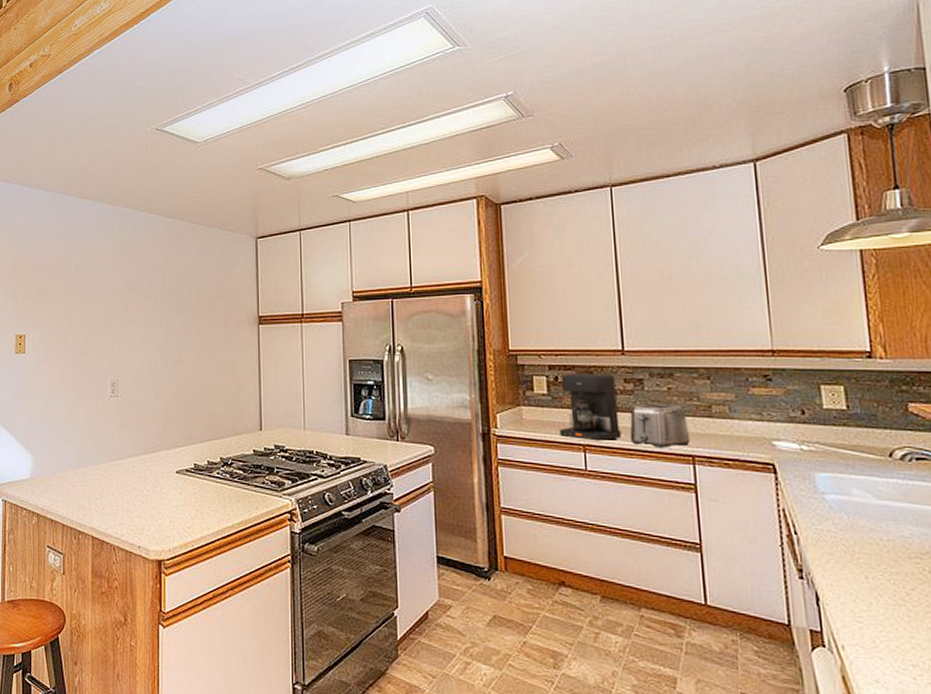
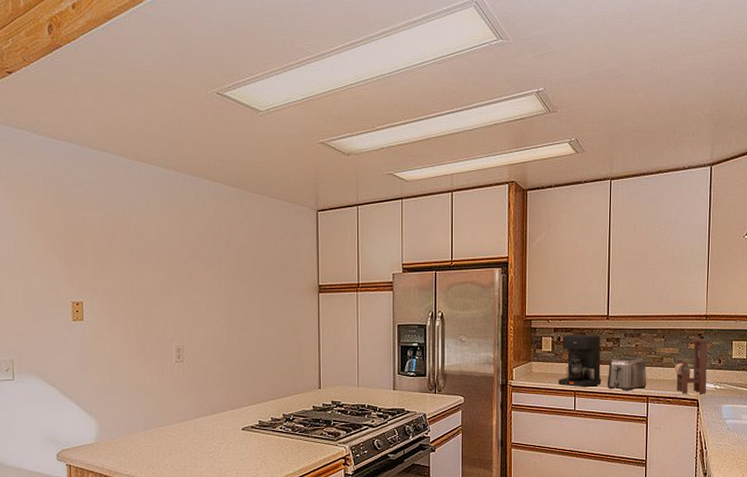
paper towel holder: none [731,381,787,457] -> present [674,338,709,395]

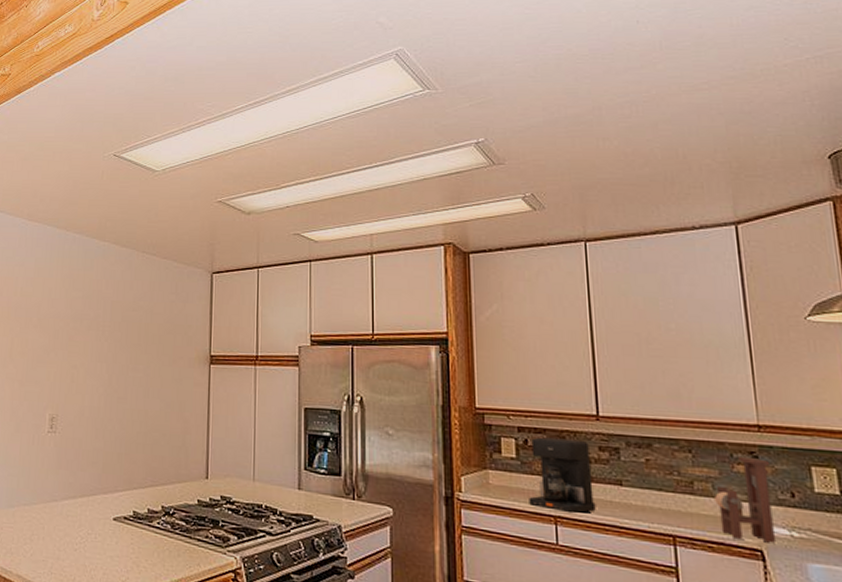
toaster: present [607,357,647,392] -> none [605,475,671,526]

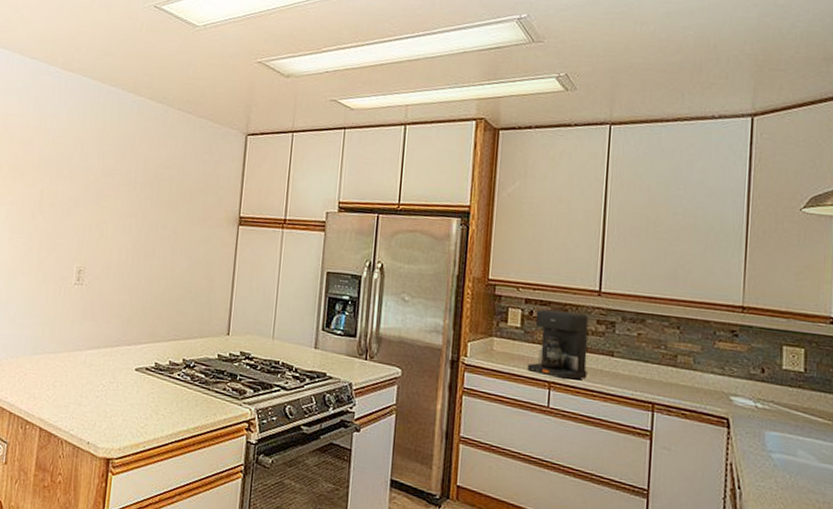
paper towel holder: present [714,457,777,544] -> none [694,335,747,413]

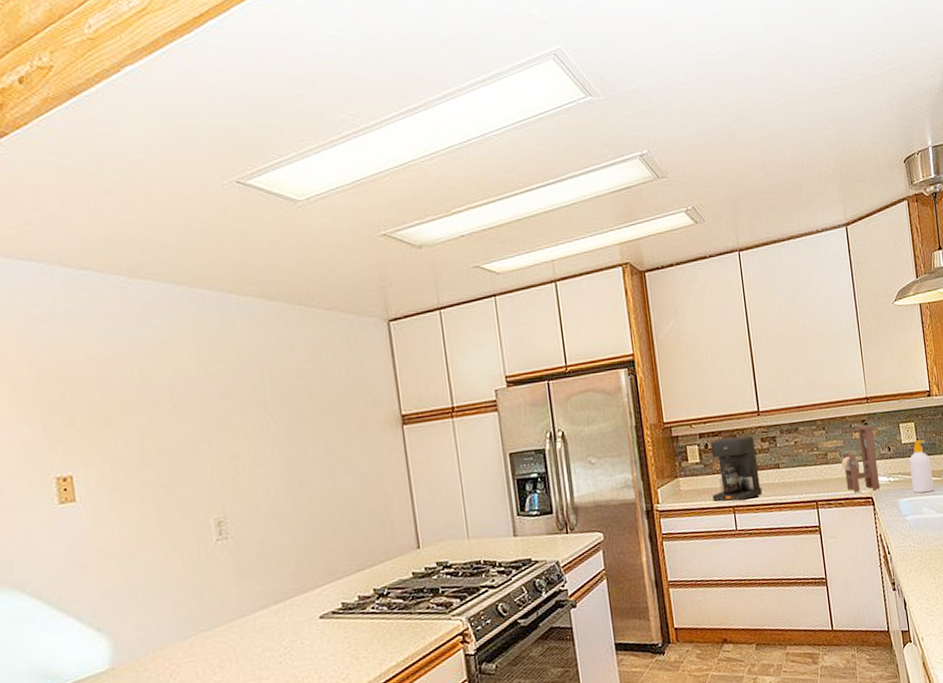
paper towel holder: none [694,335,747,413] -> present [841,424,881,493]
soap bottle: none [786,370,820,435] -> present [909,440,935,494]

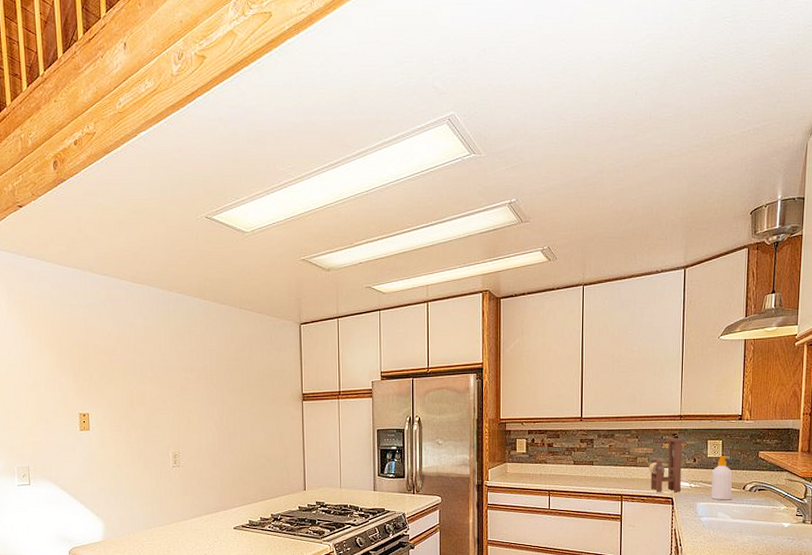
coffee maker: present [710,435,762,503] -> none [533,436,575,487]

